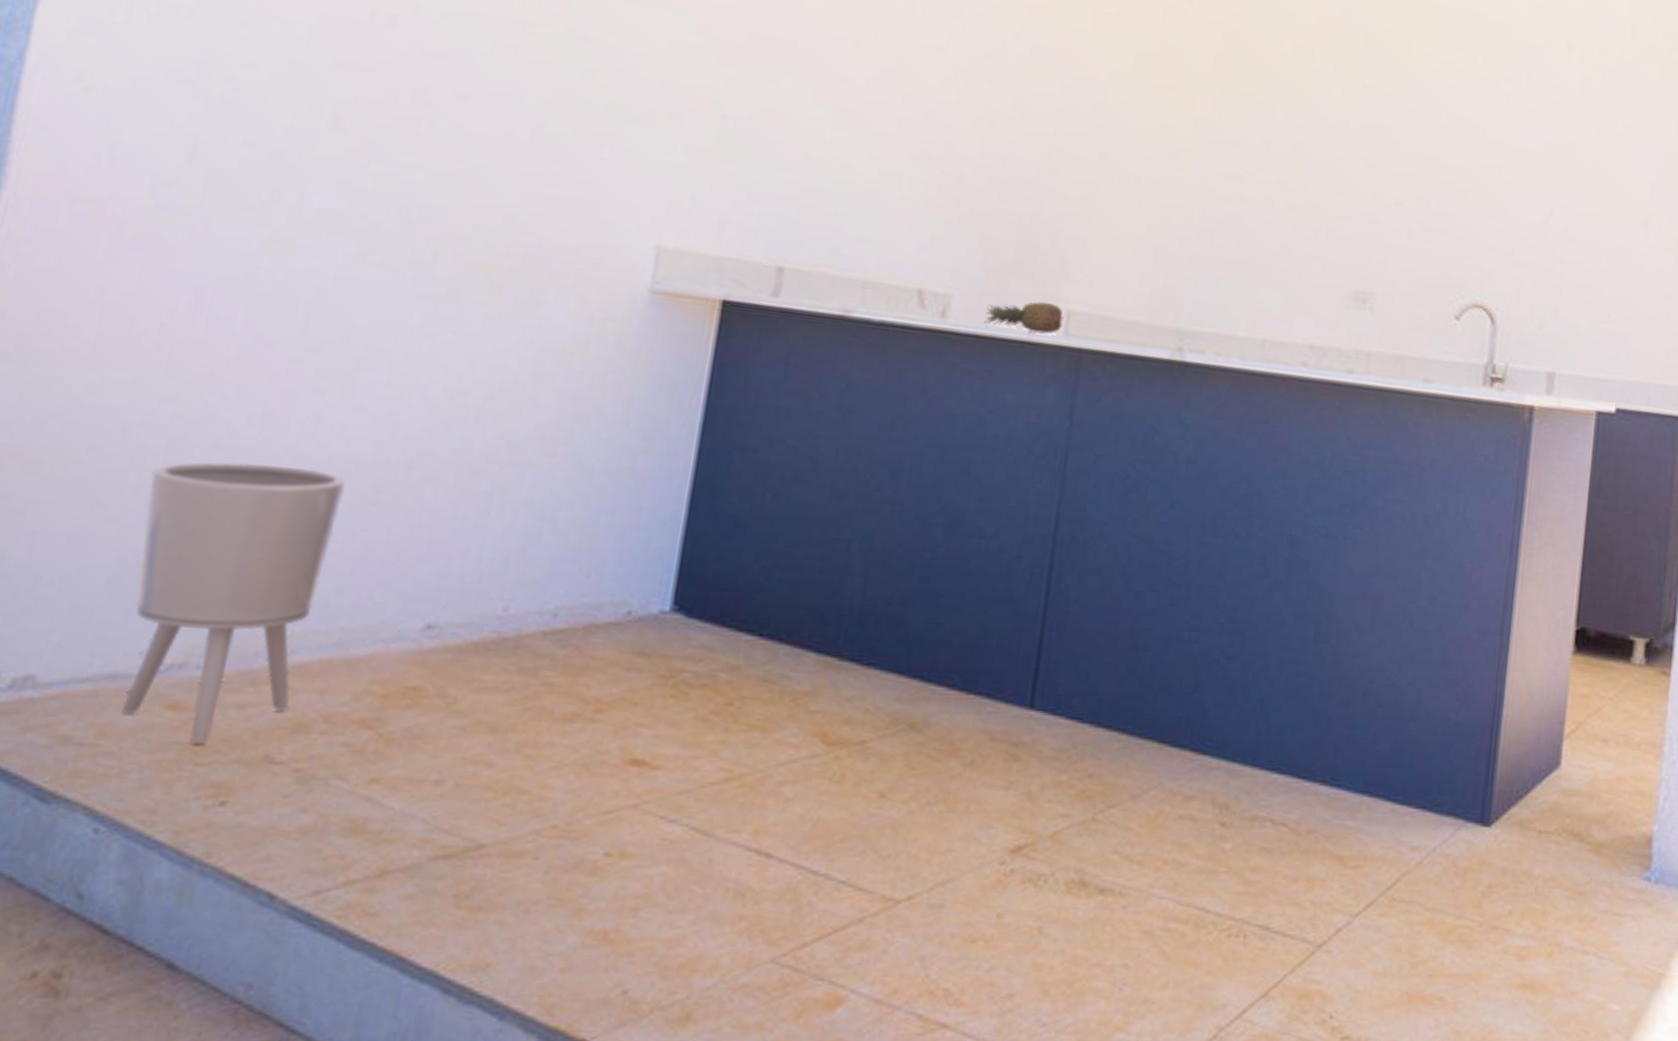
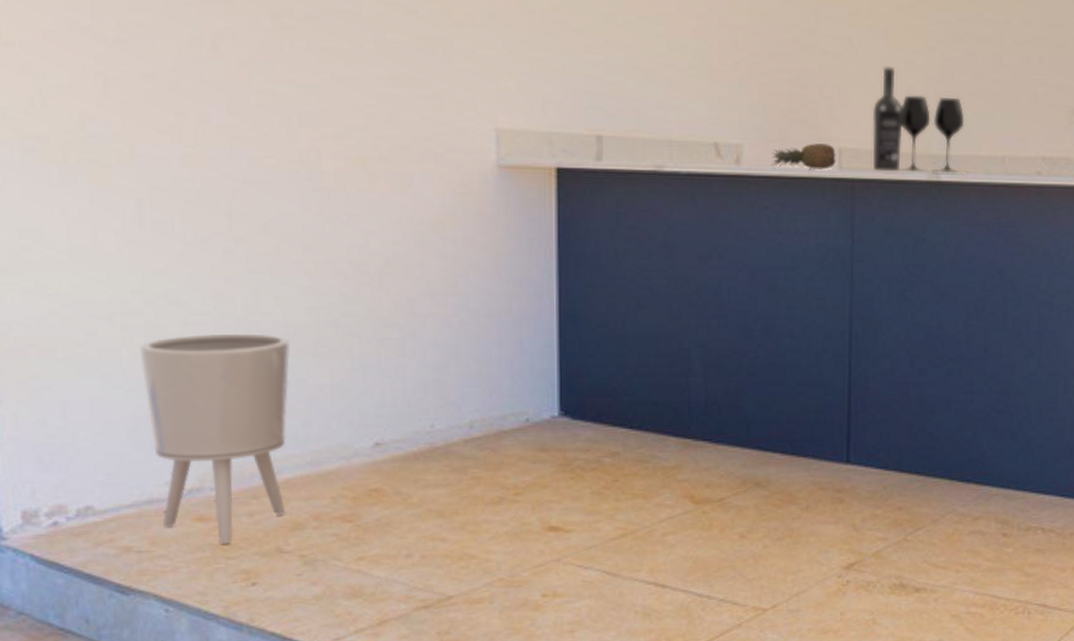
wine bottle: none [1106,221,1150,346] -> present [872,67,904,172]
wine glass: none [1136,256,1222,354] -> present [898,95,965,173]

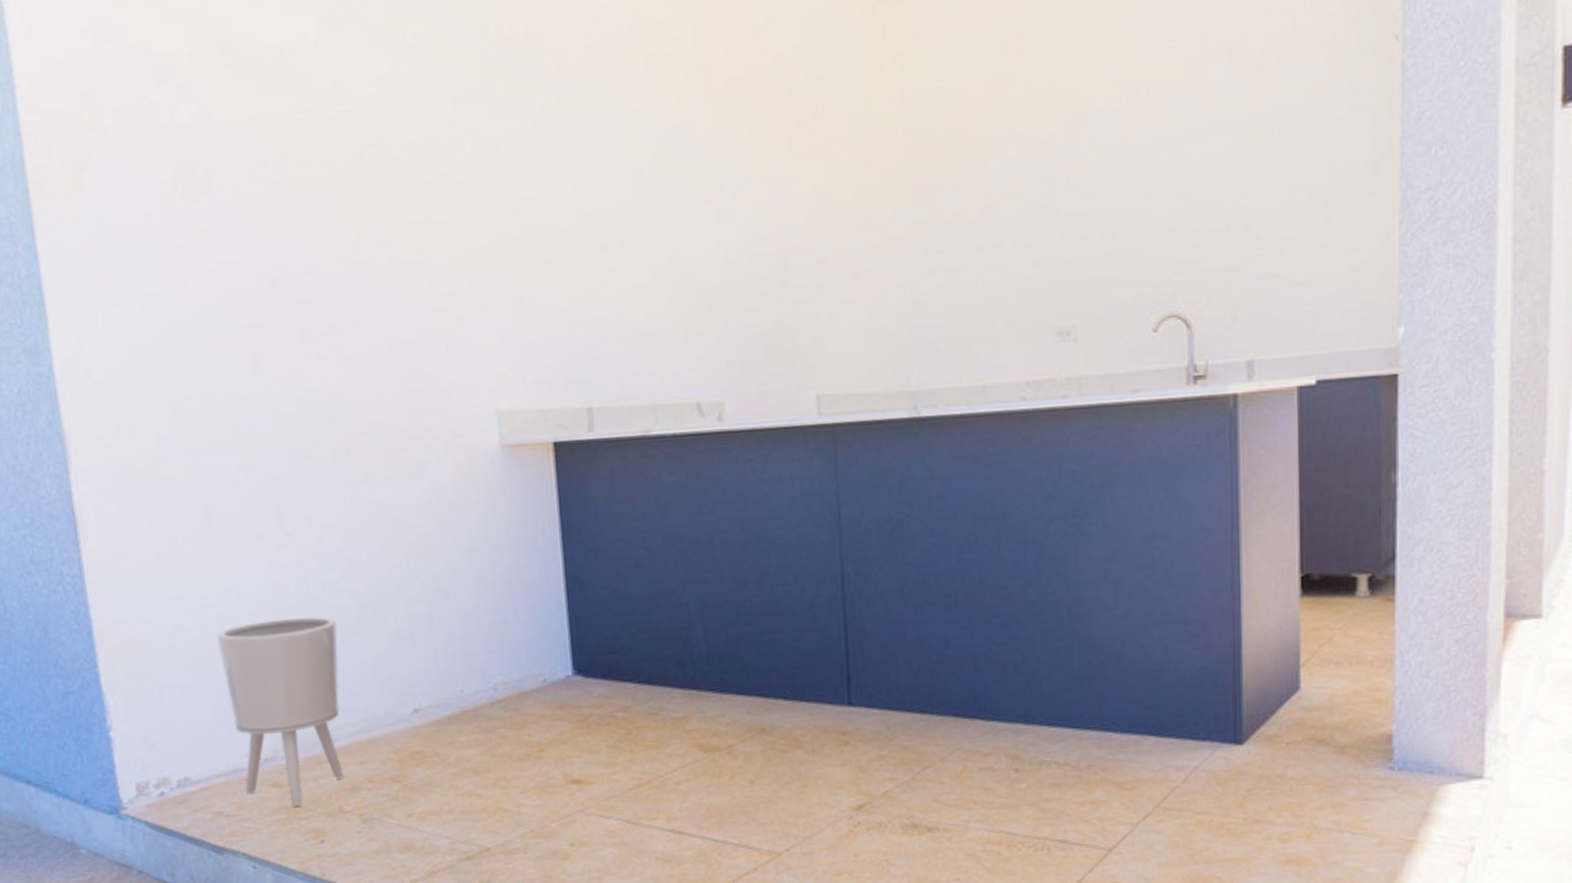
fruit: present [772,143,836,170] -> none [752,392,815,420]
wine bottle: present [872,67,904,172] -> none [847,309,881,414]
wine glass: present [898,95,965,173] -> none [876,331,942,411]

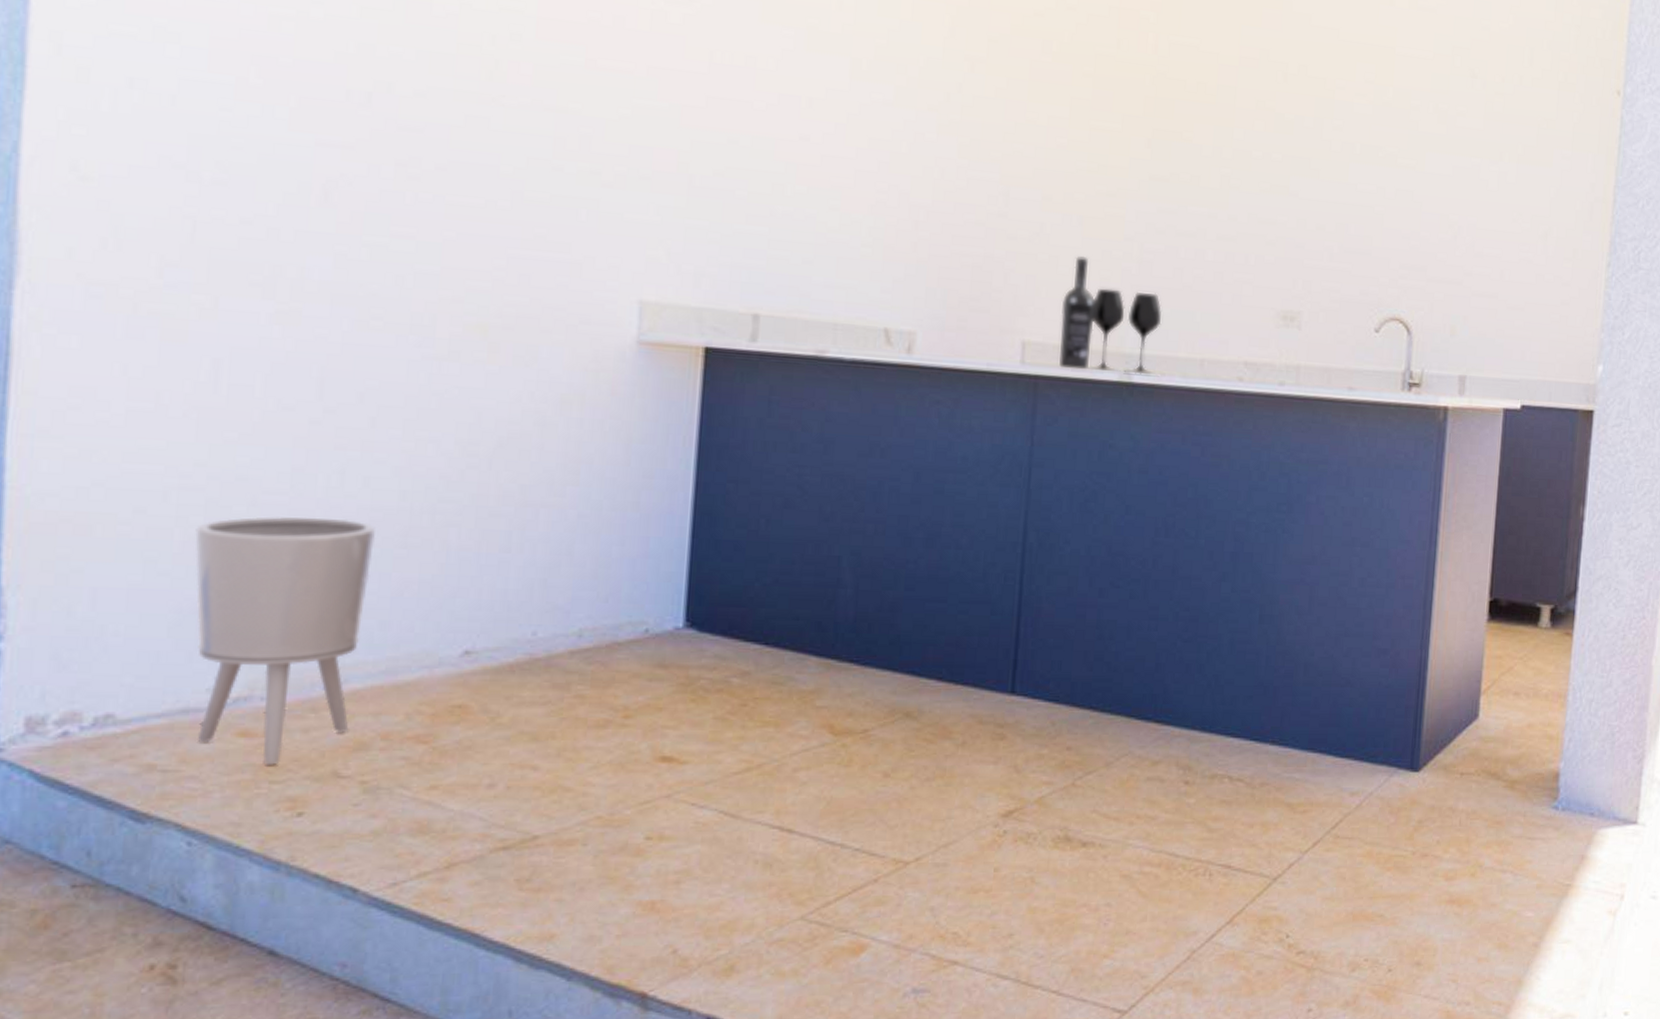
wine bottle: none [847,309,881,414] -> present [1059,256,1095,370]
wine glass: none [876,331,942,411] -> present [1087,288,1163,374]

